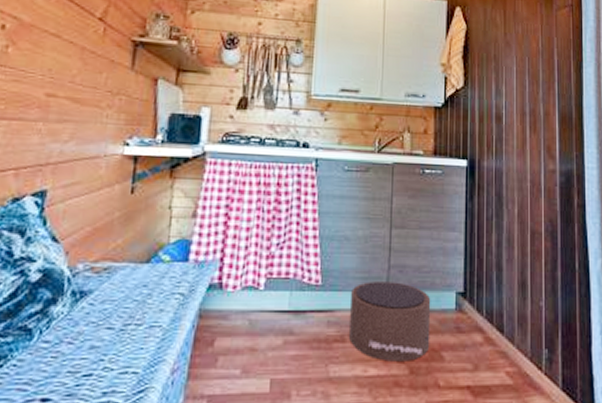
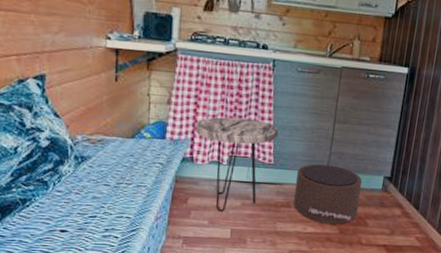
side table: none [225,229,325,355] -> present [195,117,278,212]

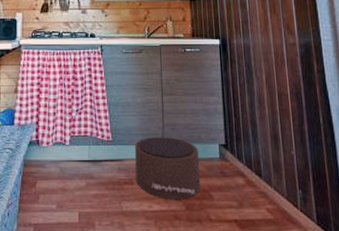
side table: present [195,117,278,212] -> none [39,99,112,194]

